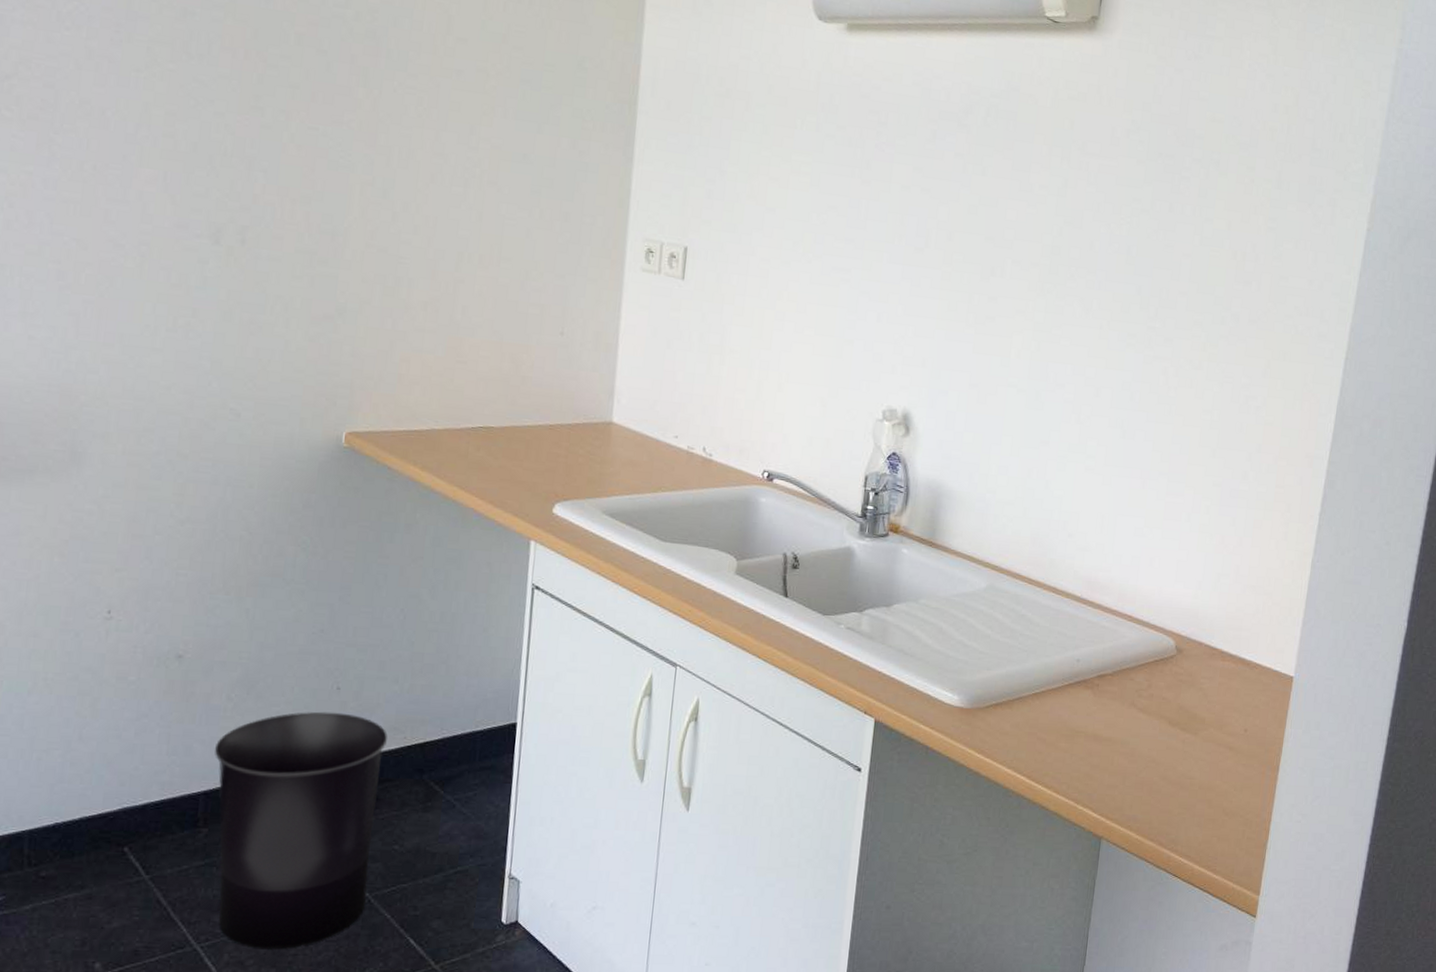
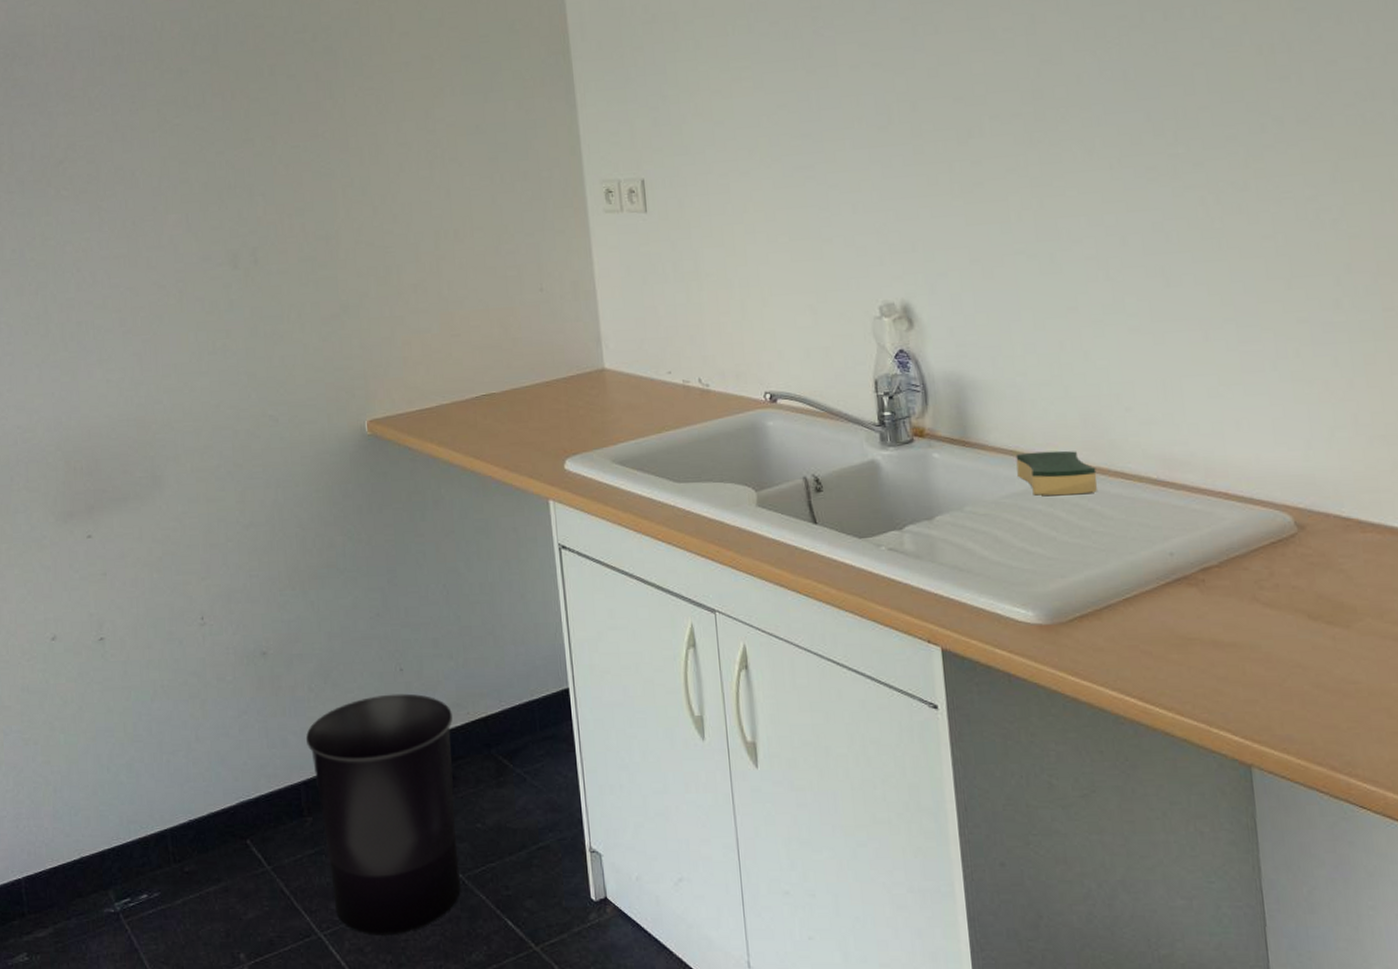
sponge: none [970,559,1035,602] -> present [1015,450,1097,496]

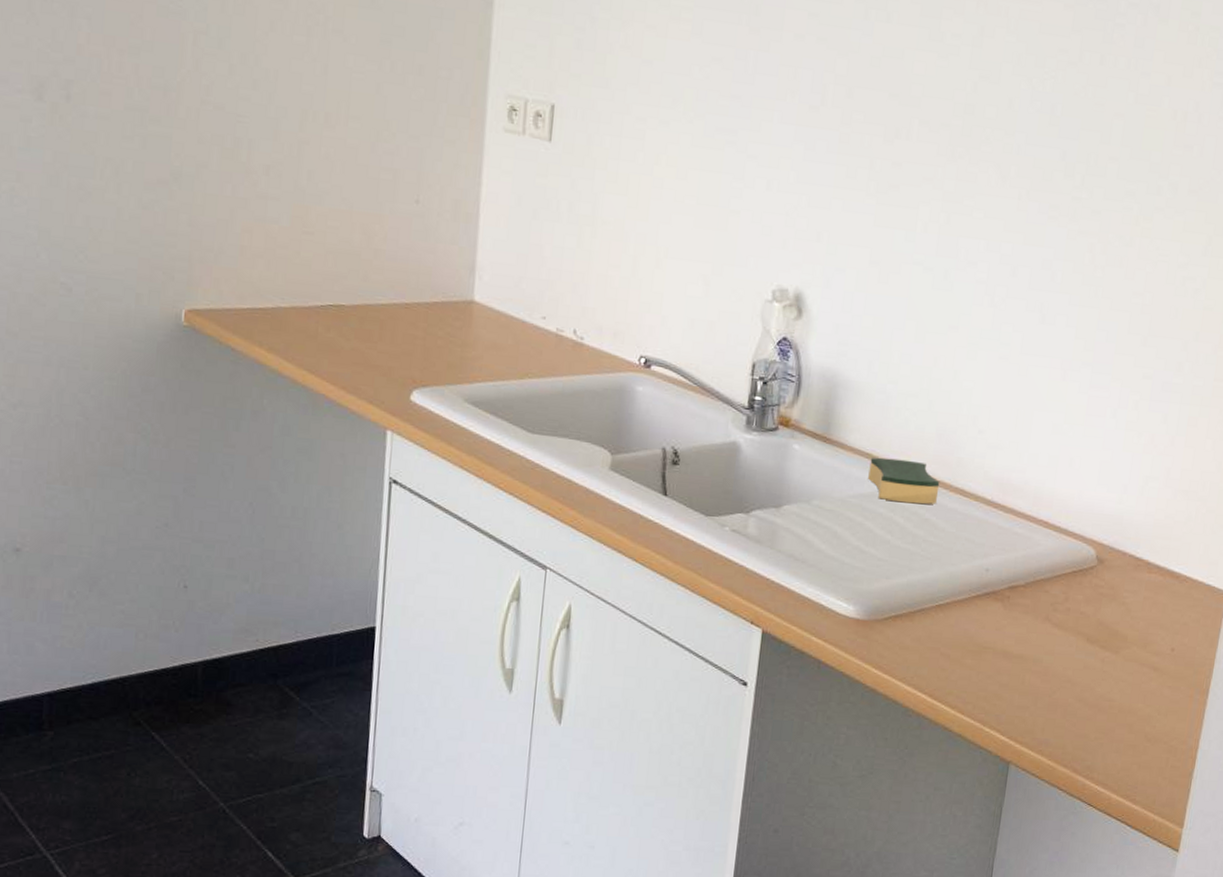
waste bin: present [305,693,461,934] -> none [57,611,239,858]

